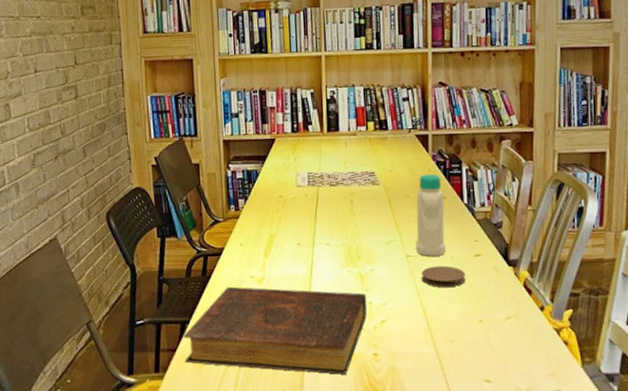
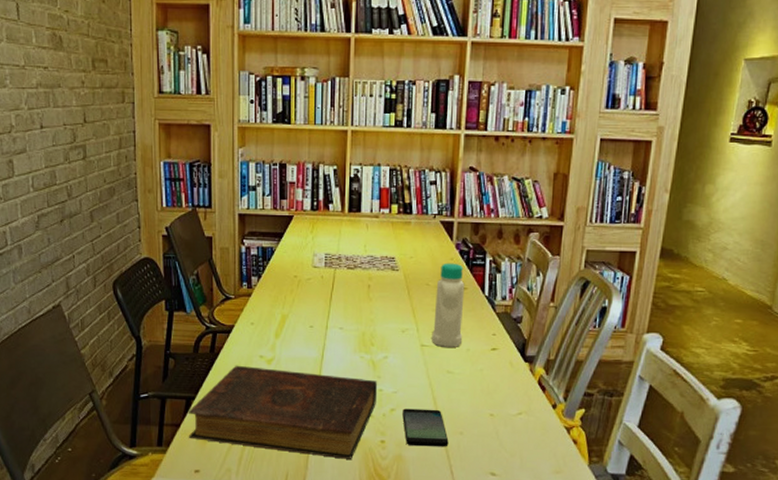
smartphone: none [393,318,441,357] -> present [402,408,449,447]
coaster: present [421,265,466,288] -> none [435,357,480,380]

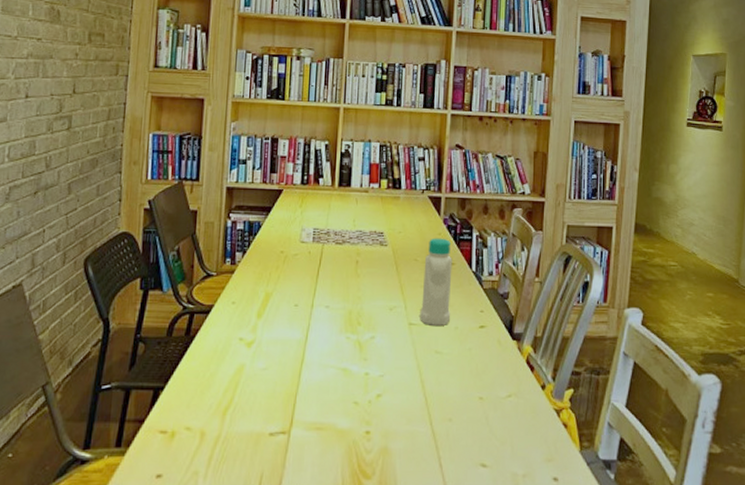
book: present [188,365,378,459] -> none [152,349,364,454]
smartphone: present [402,408,449,447] -> none [389,394,437,437]

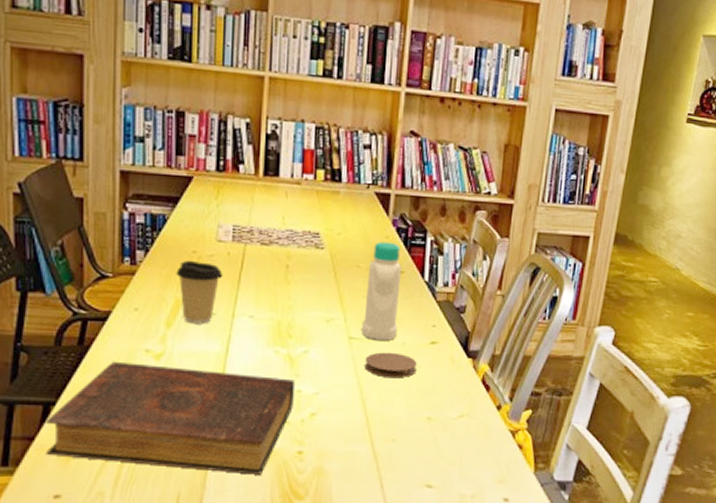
book: none [152,349,364,454] -> present [45,361,296,475]
coffee cup: none [267,259,305,315] -> present [176,260,223,324]
coaster: none [423,336,468,361] -> present [364,352,417,378]

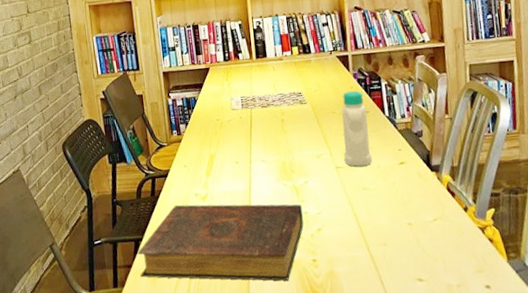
coffee cup: present [176,260,223,324] -> none [207,126,239,172]
coaster: present [364,352,417,378] -> none [351,174,393,195]

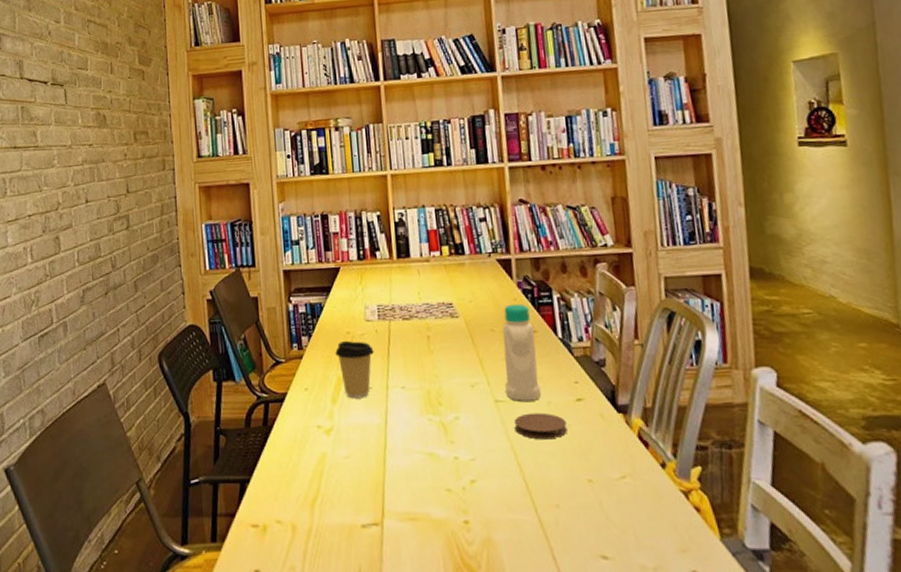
book: present [137,204,304,281] -> none [243,438,453,547]
coffee cup: none [207,126,239,172] -> present [335,340,374,399]
coaster: none [351,174,393,195] -> present [513,412,567,440]

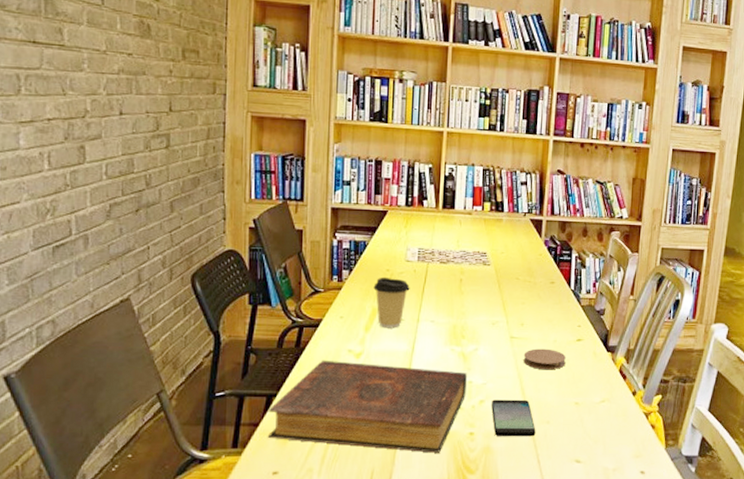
book: none [243,438,453,547] -> present [267,360,468,453]
smartphone: none [484,477,545,526] -> present [491,399,536,437]
bottle: present [502,303,541,402] -> none [521,258,553,339]

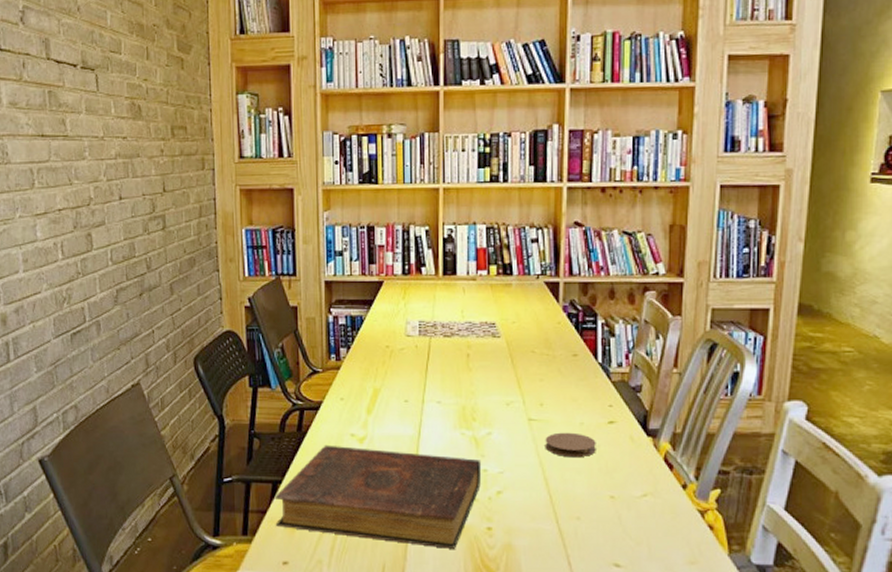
coffee cup: present [373,277,410,329] -> none [373,354,412,411]
smartphone: present [491,399,536,437] -> none [511,491,564,535]

